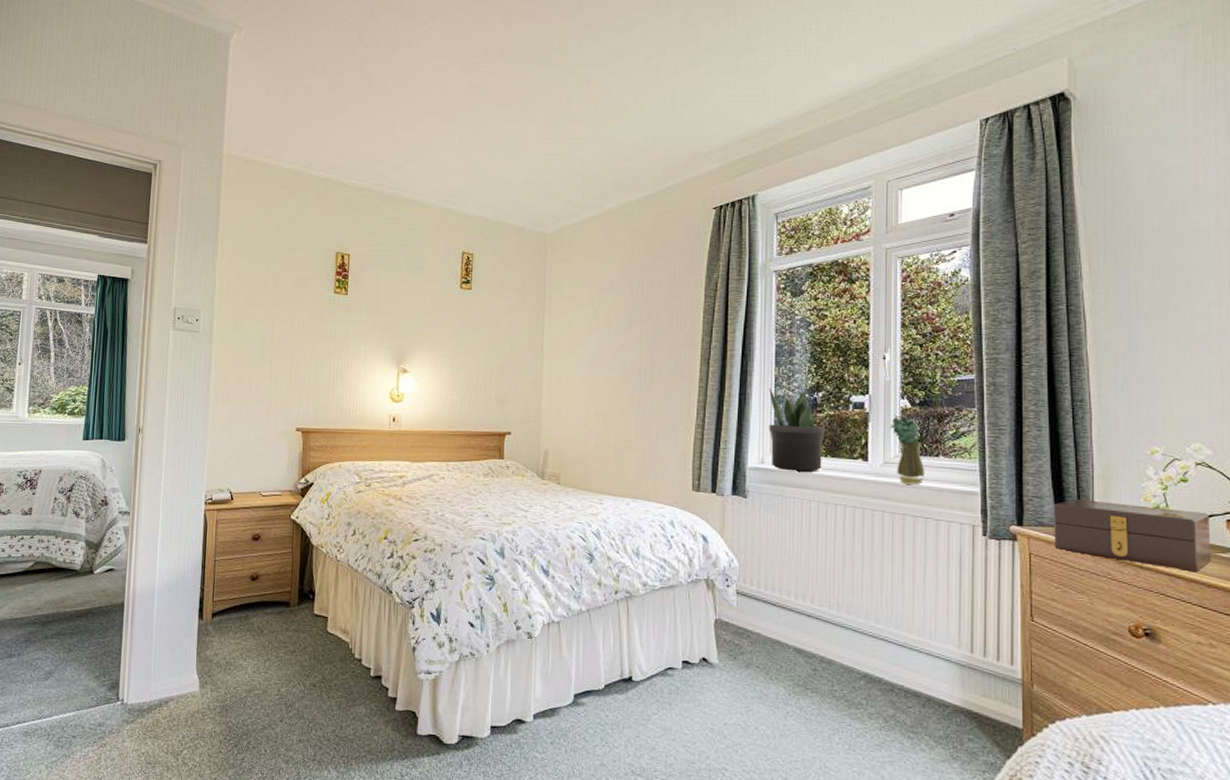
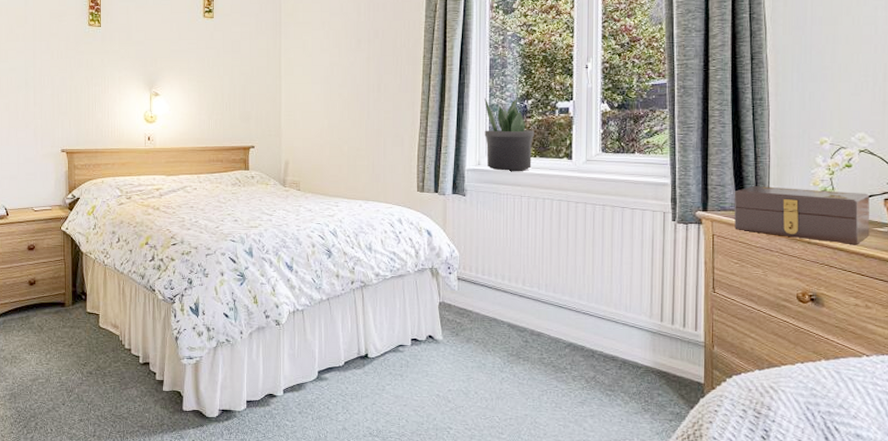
vase: present [890,415,925,486] -> none [592,118,622,180]

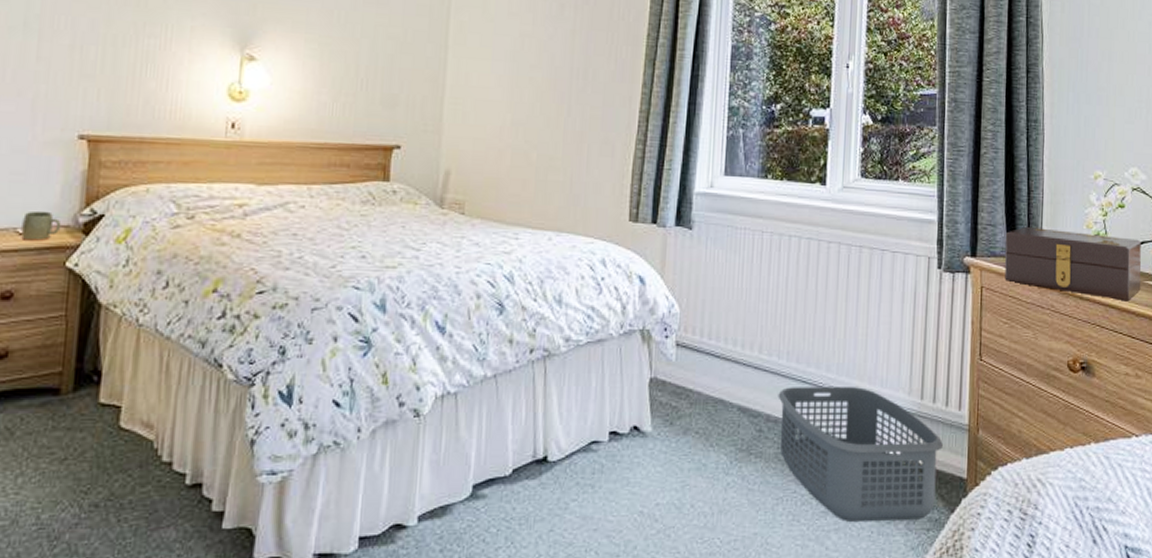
mug: none [36,196,57,215] -> present [21,210,62,241]
planter: present [484,97,534,171] -> none [720,96,782,198]
clothes hamper: none [539,310,681,412] -> present [778,387,943,522]

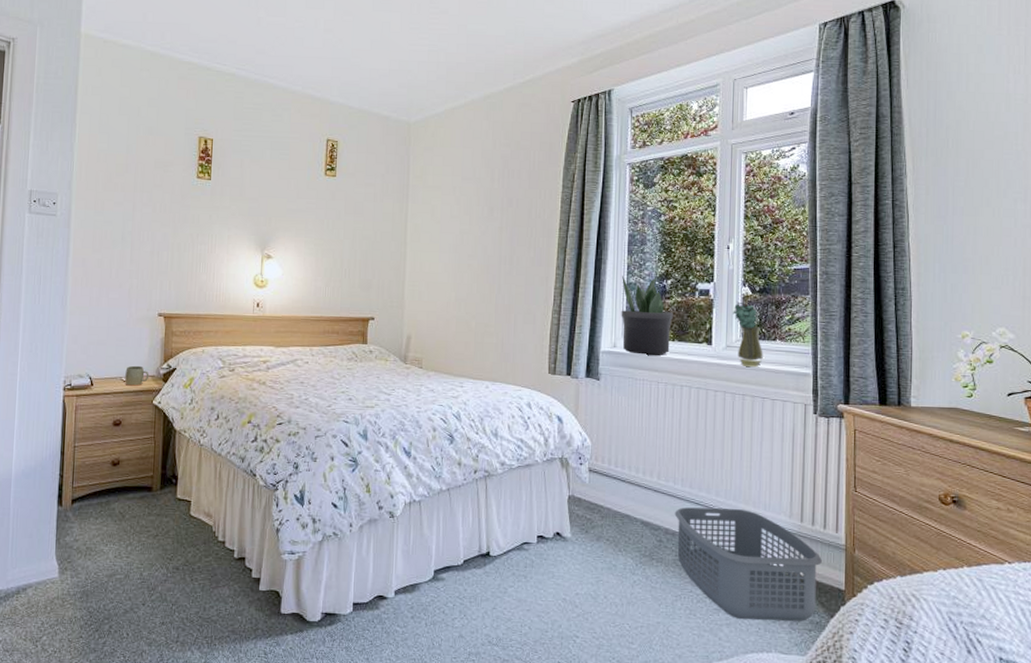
planter: none [720,96,782,198] -> present [621,275,673,355]
vase: none [851,132,884,214] -> present [733,301,763,368]
jewelry box: present [1004,226,1142,300] -> none [876,378,1011,444]

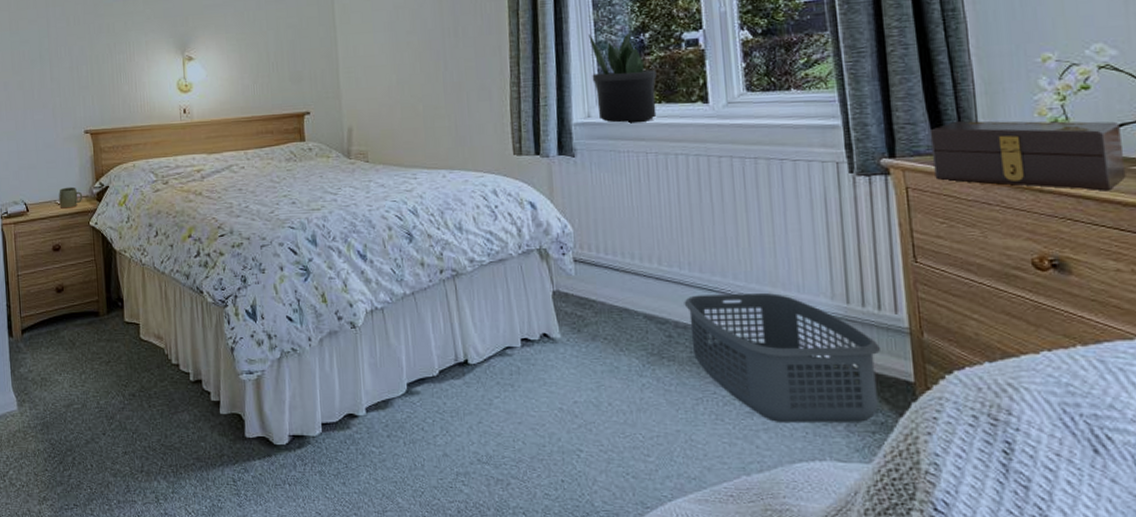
vase: present [733,301,763,368] -> none [731,48,776,125]
jewelry box: none [876,378,1011,444] -> present [929,120,1126,190]

